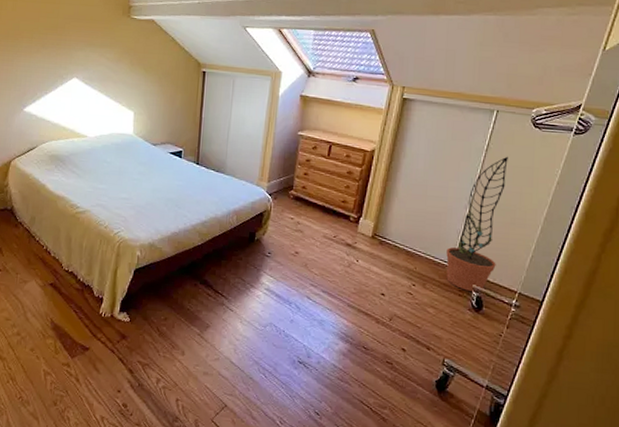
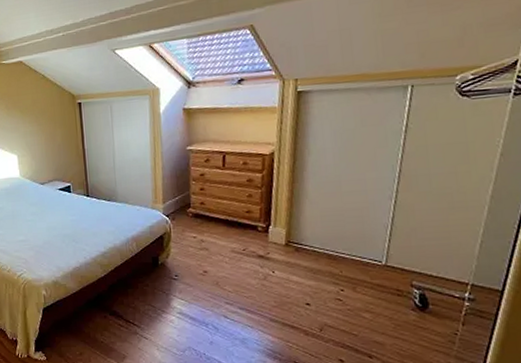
decorative plant: present [446,156,508,293] -> none [375,134,438,290]

